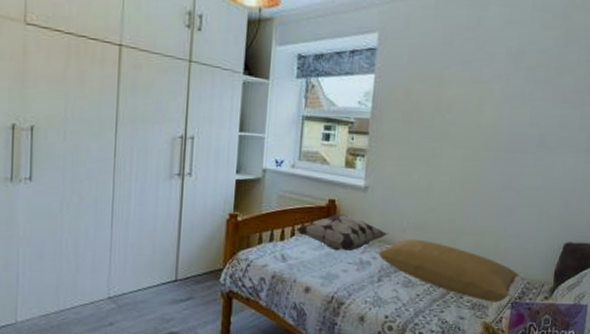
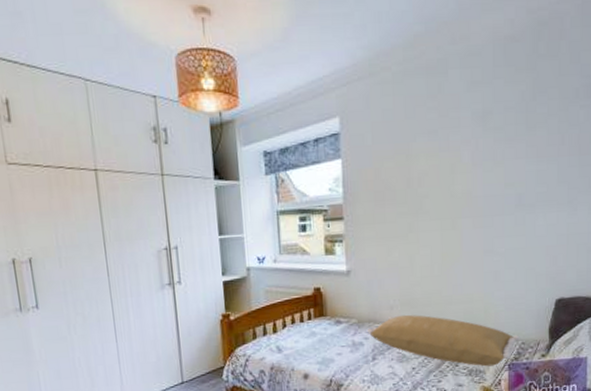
decorative pillow: present [295,214,388,252] -> none [286,300,376,337]

